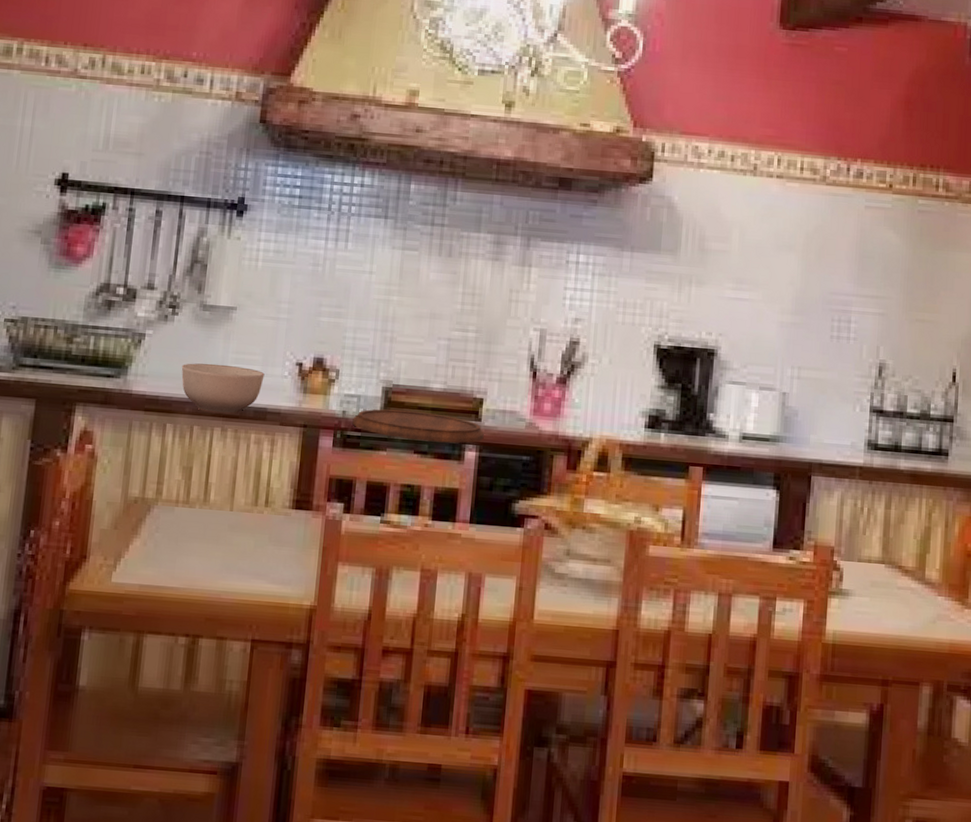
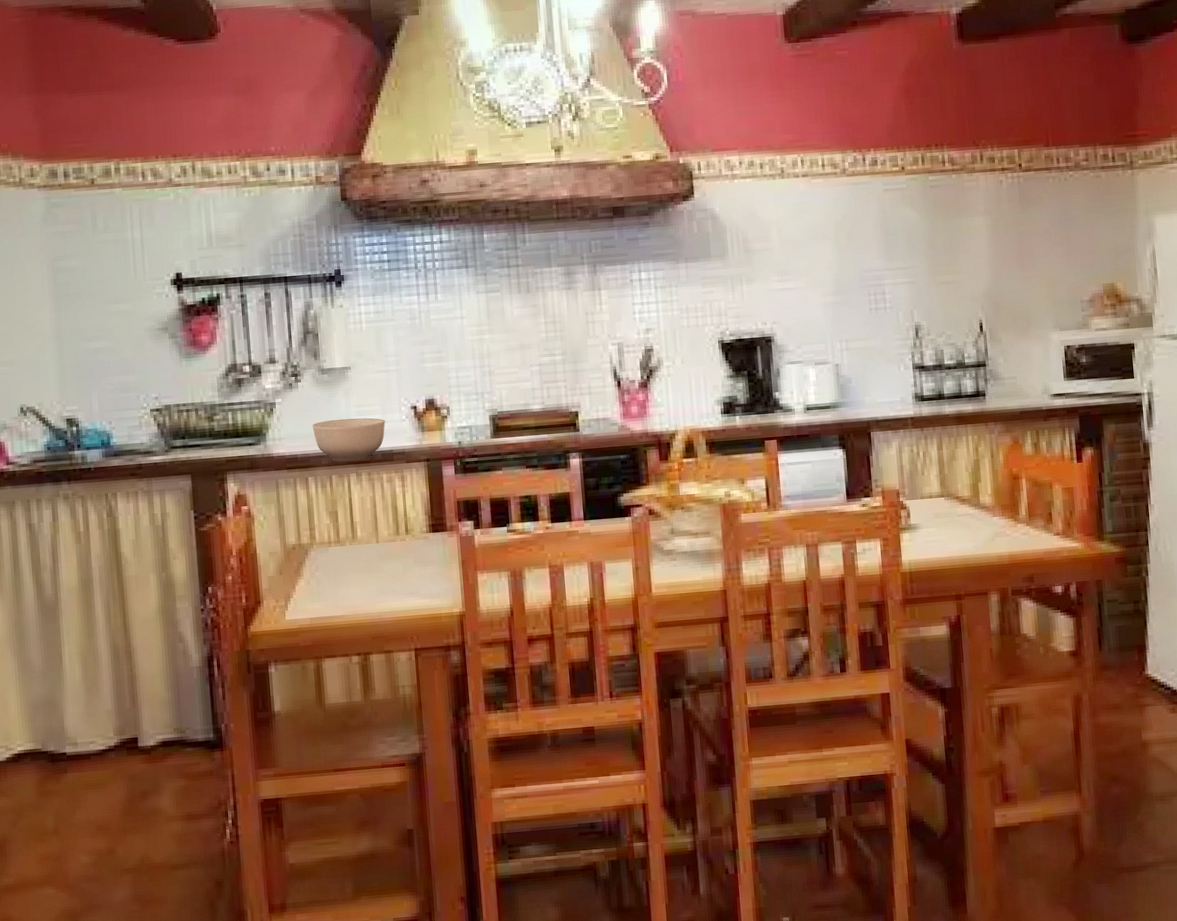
cutting board: present [352,409,484,443] -> none [468,431,584,457]

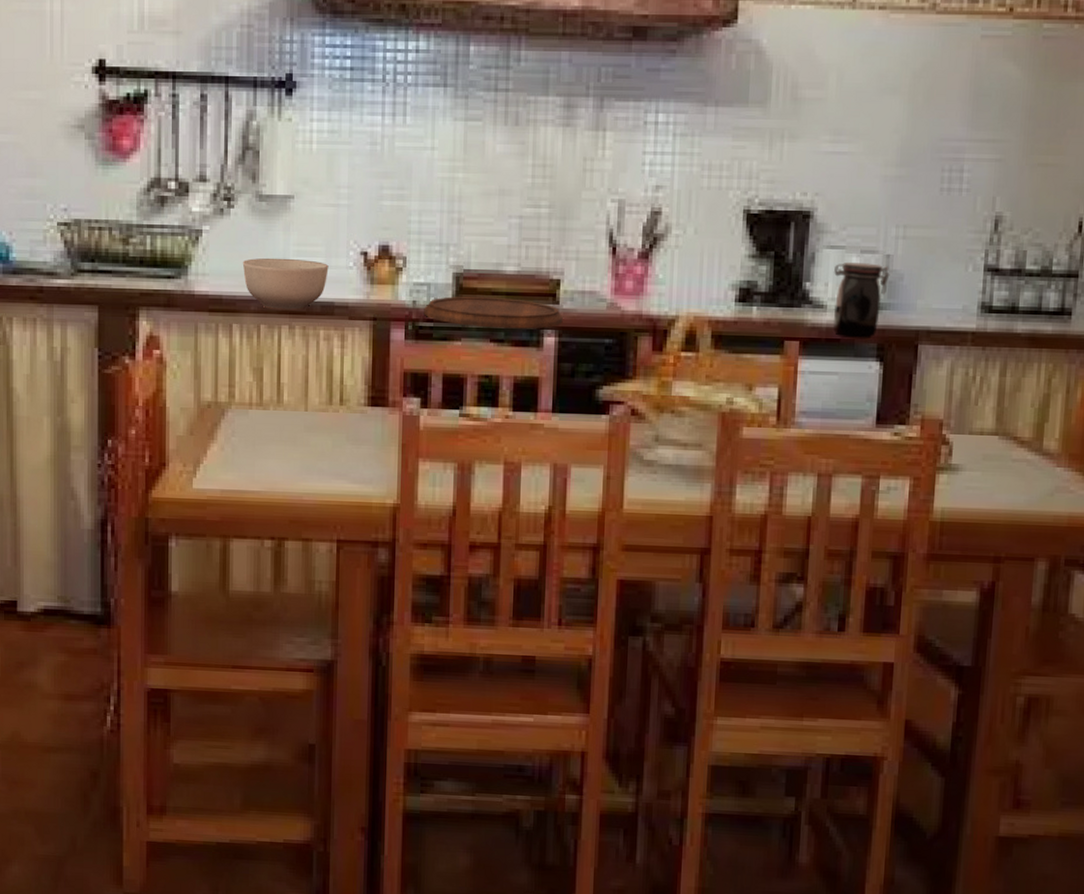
cutting board: none [468,431,584,457] -> present [424,297,563,329]
jar: none [796,372,841,434] -> present [832,263,890,339]

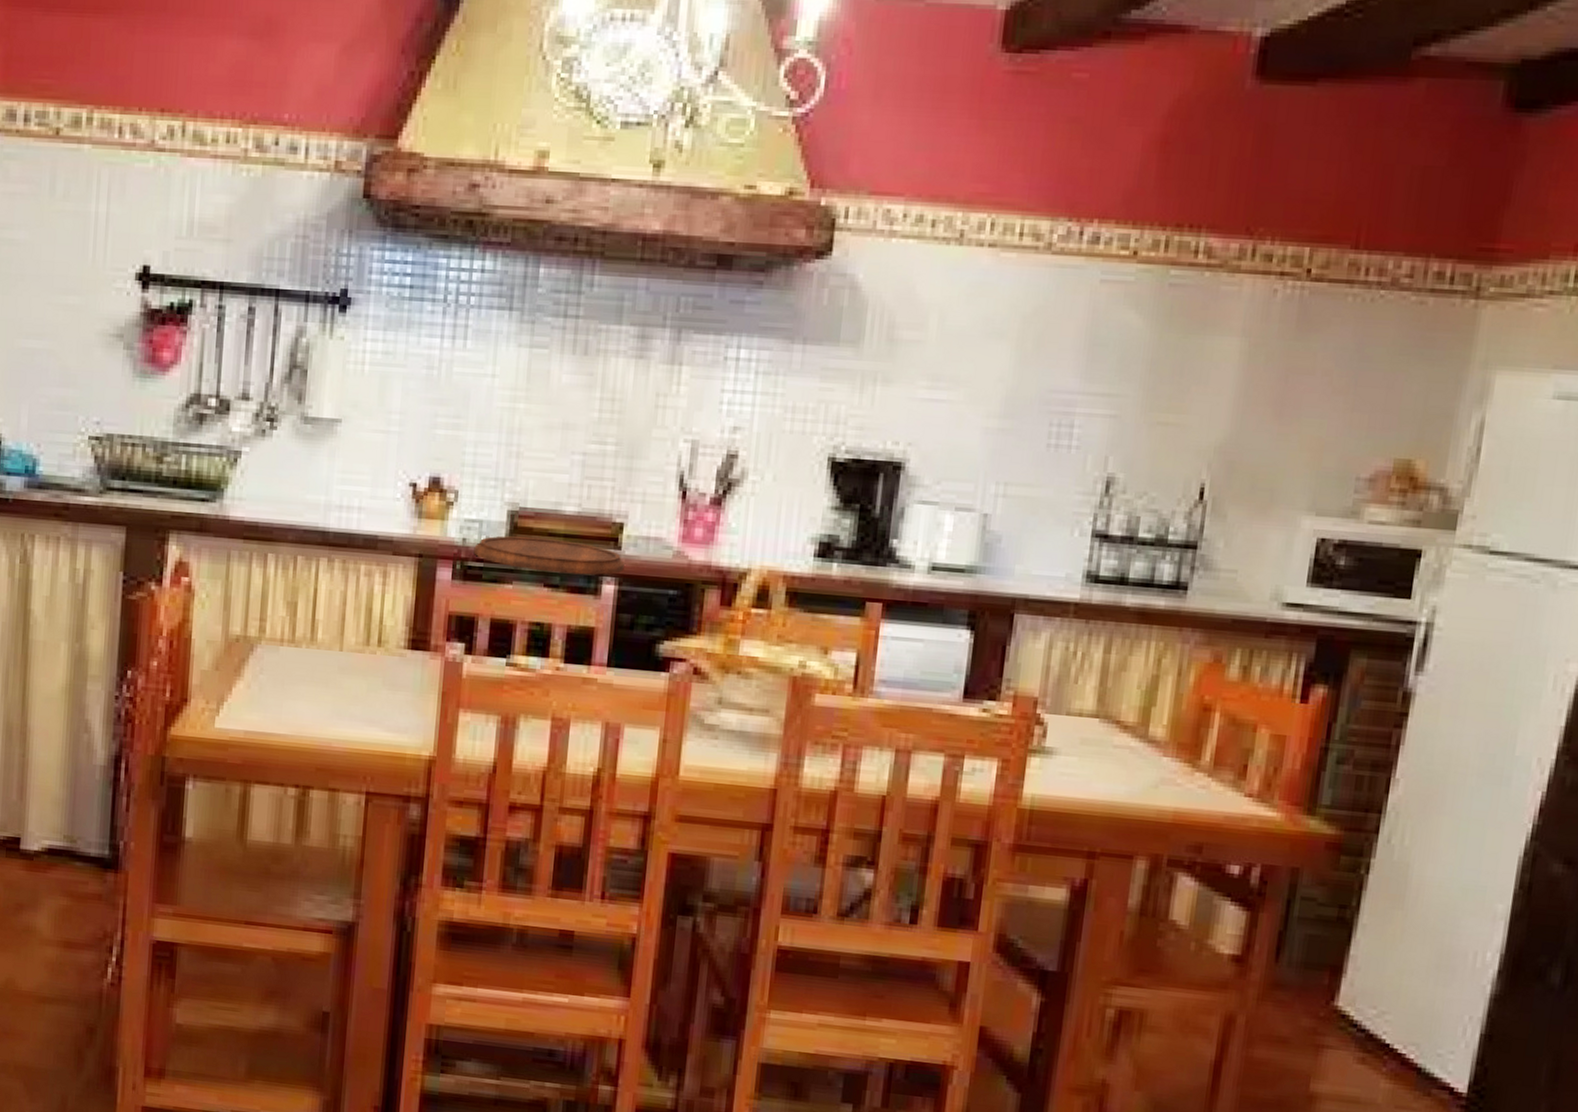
bowl: present [242,258,329,311] -> none [282,484,374,543]
jar: present [832,263,890,339] -> none [920,520,987,605]

